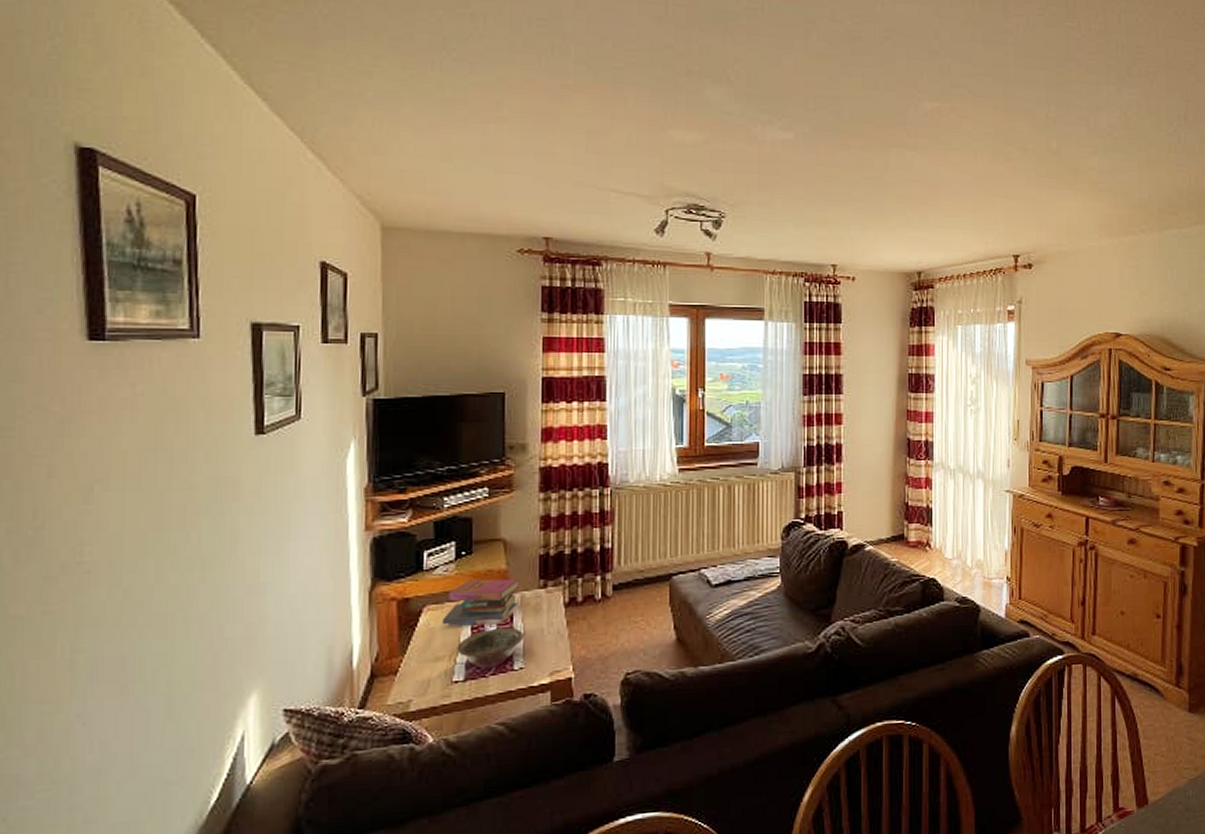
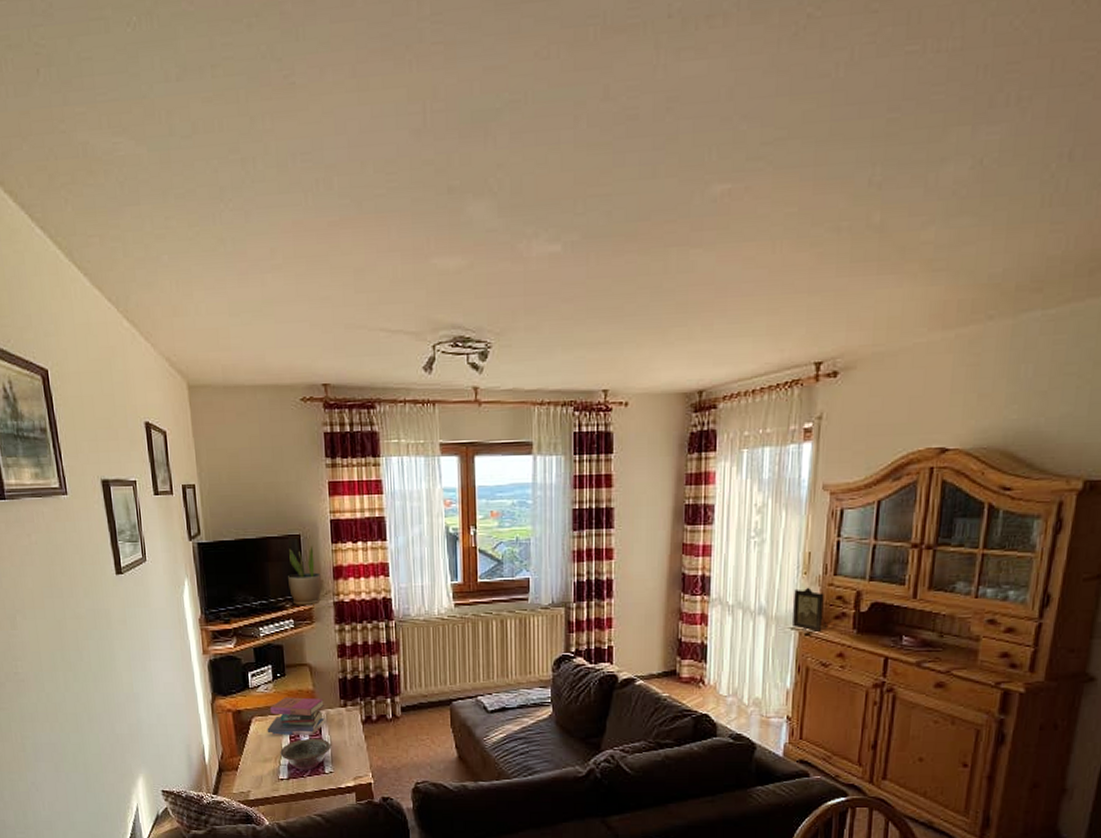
potted plant: none [486,405,526,472] -> present [288,546,322,606]
photo frame: none [1007,452,1037,494] -> present [793,587,827,632]

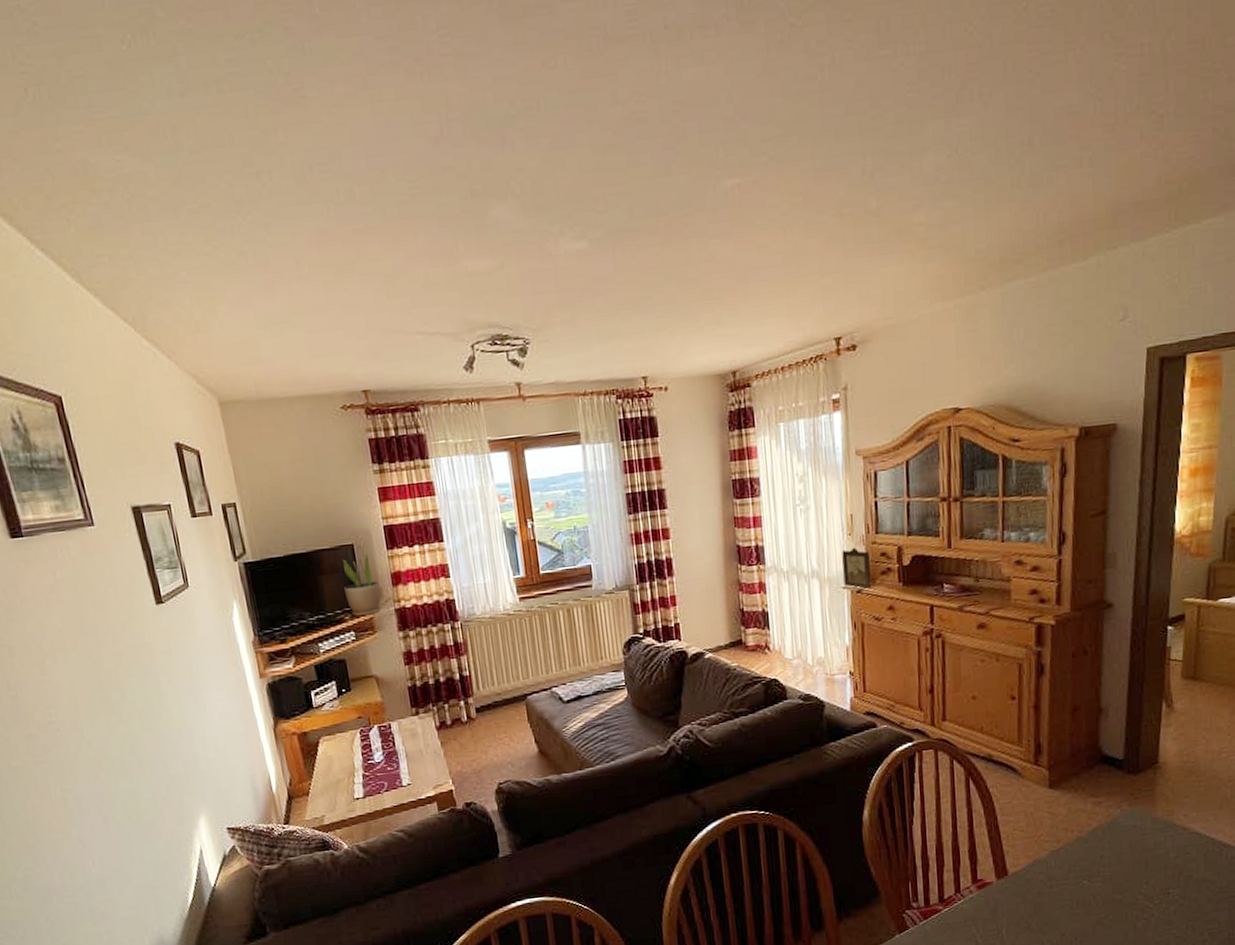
books: present [267,697,325,735] -> none [336,709,398,753]
decorative bowl: present [280,738,332,771] -> none [352,750,407,787]

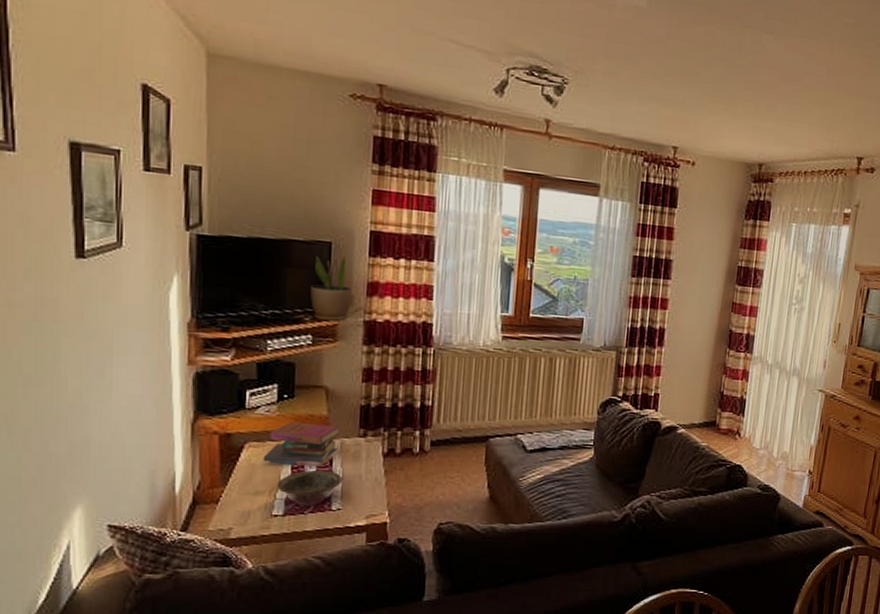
books: none [336,709,398,753] -> present [263,421,339,467]
decorative bowl: none [352,750,407,787] -> present [277,469,343,507]
photo frame: present [842,547,876,589] -> none [820,354,849,395]

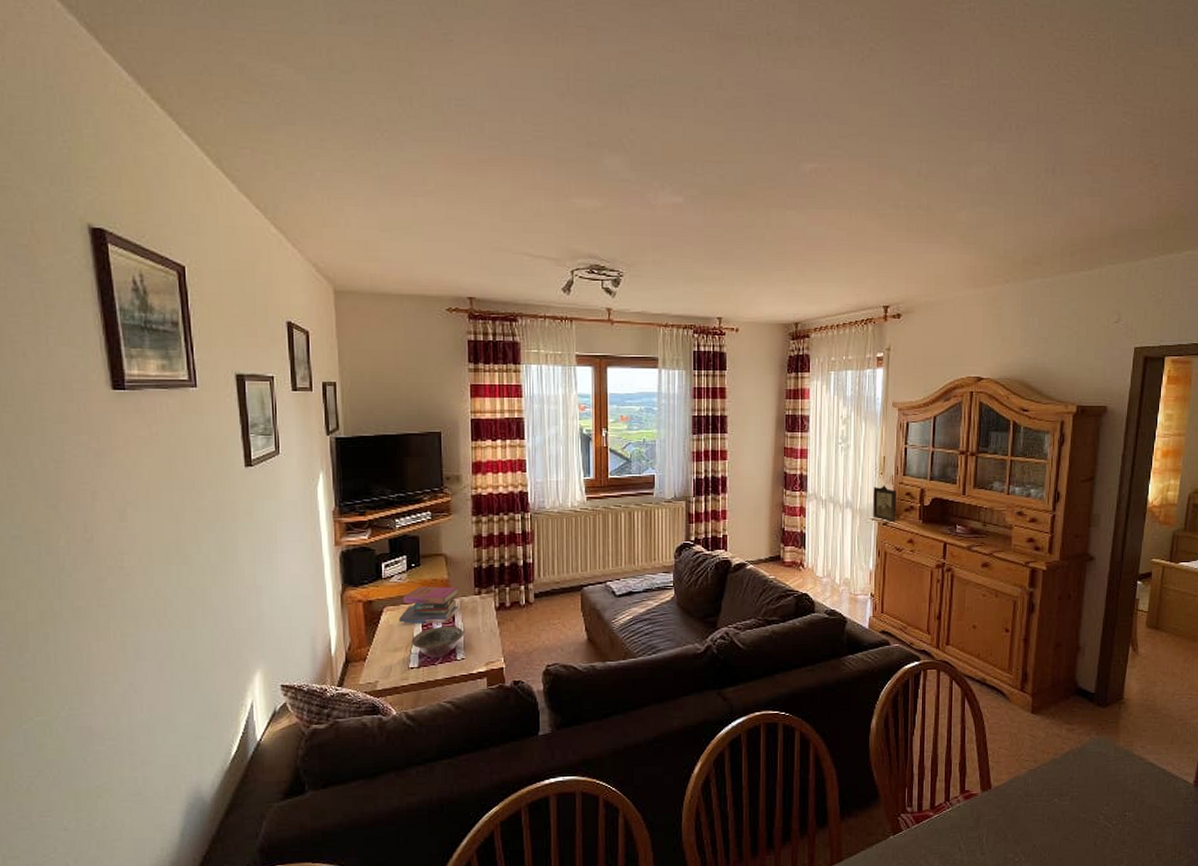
potted plant: present [310,256,352,322] -> none [427,442,460,499]
photo frame: none [820,354,849,395] -> present [873,485,900,522]

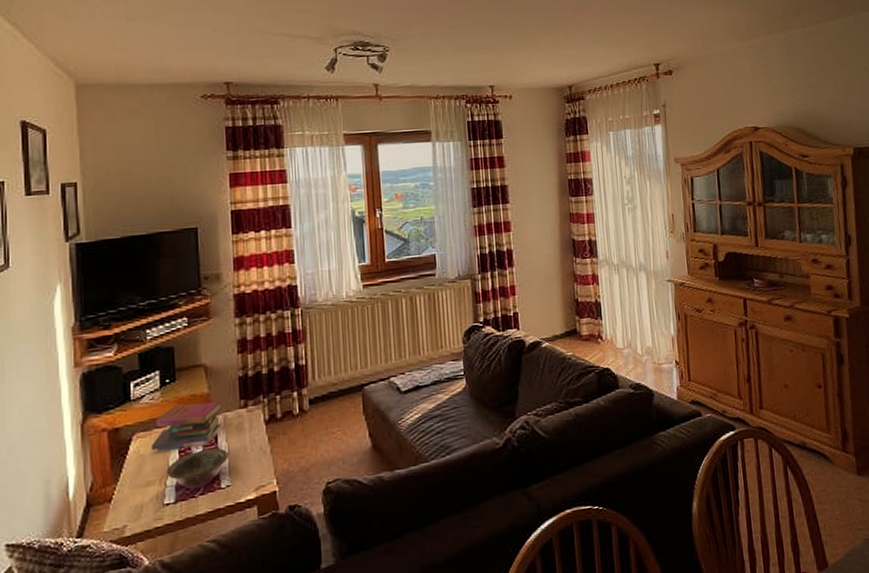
photo frame: present [873,485,900,522] -> none [665,243,696,282]

